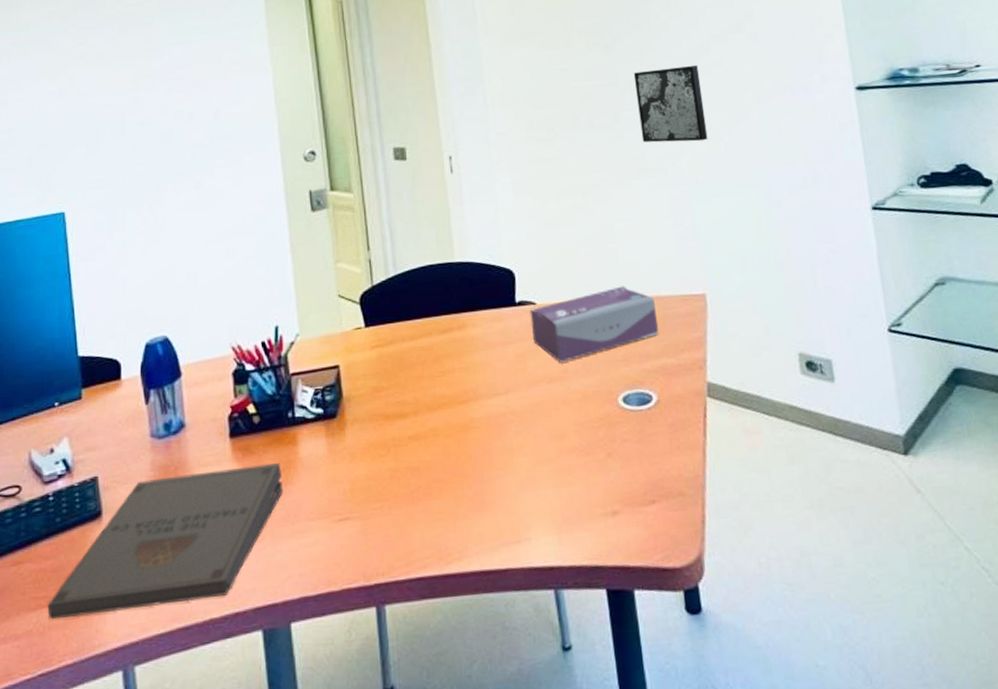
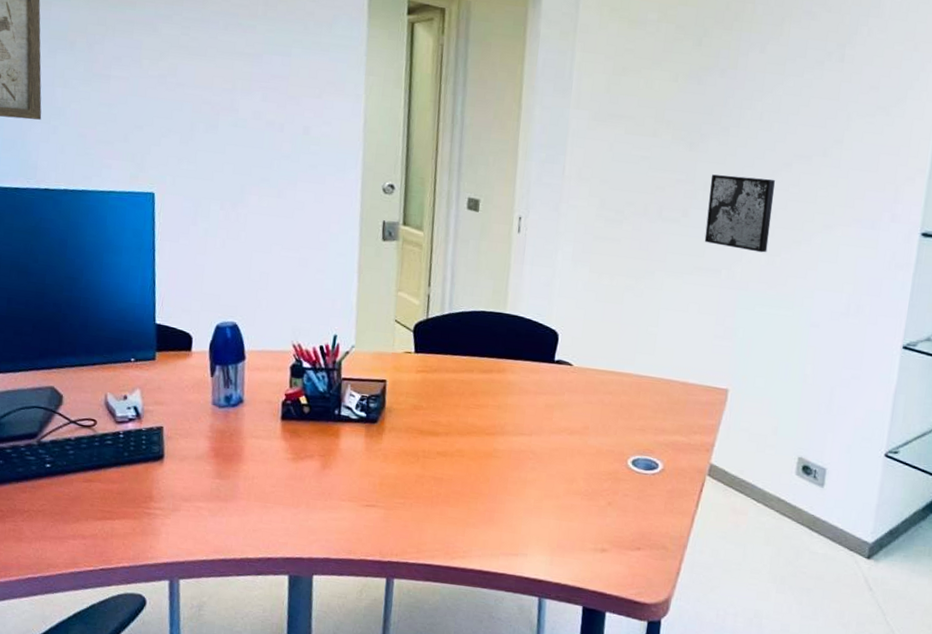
pizza box: present [47,463,284,620] -> none [111,438,323,543]
tissue box: present [530,285,659,363] -> none [563,366,681,420]

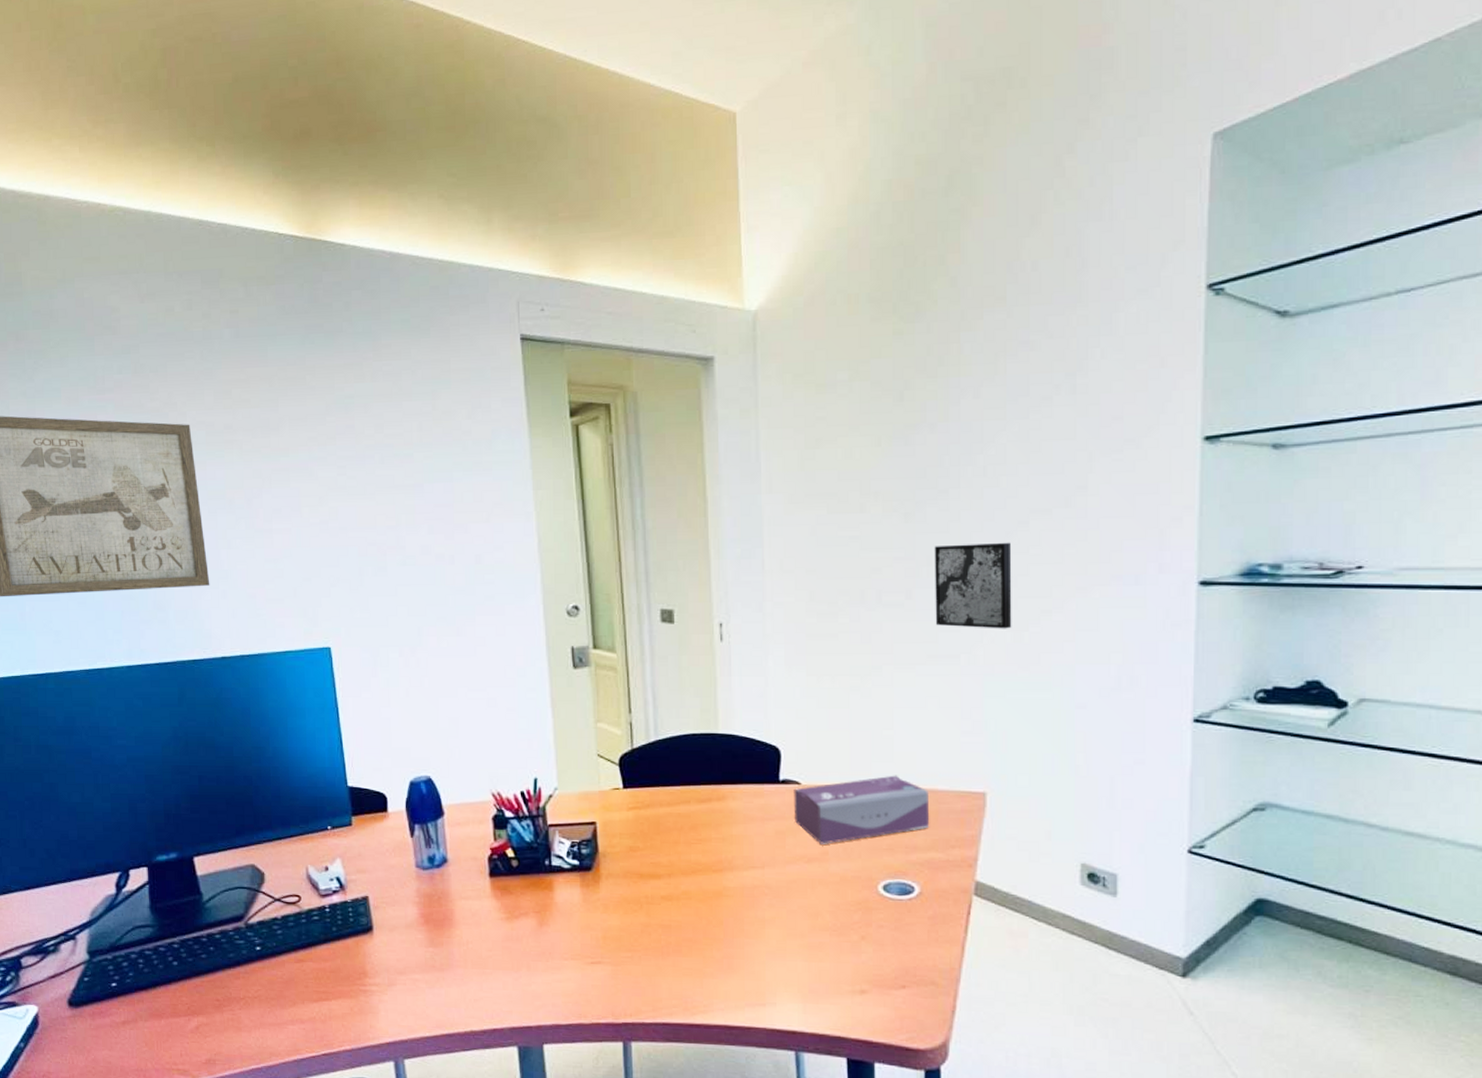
tissue box: none [563,366,681,420] -> present [793,775,930,844]

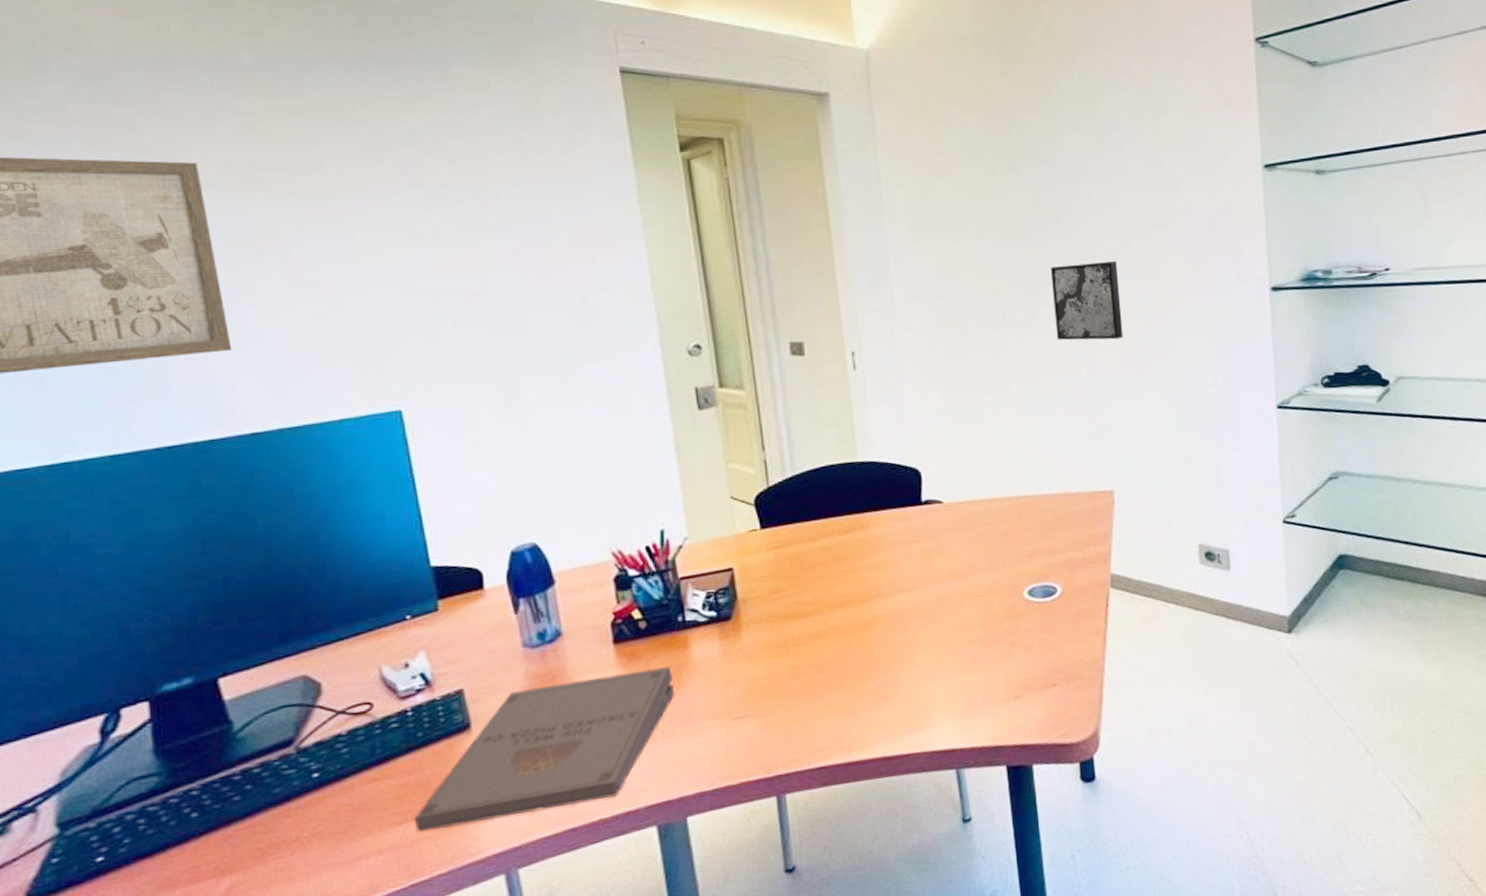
pizza box: none [327,904,539,1014] -> present [414,667,675,833]
tissue box: present [793,775,930,844] -> none [936,483,1066,559]

